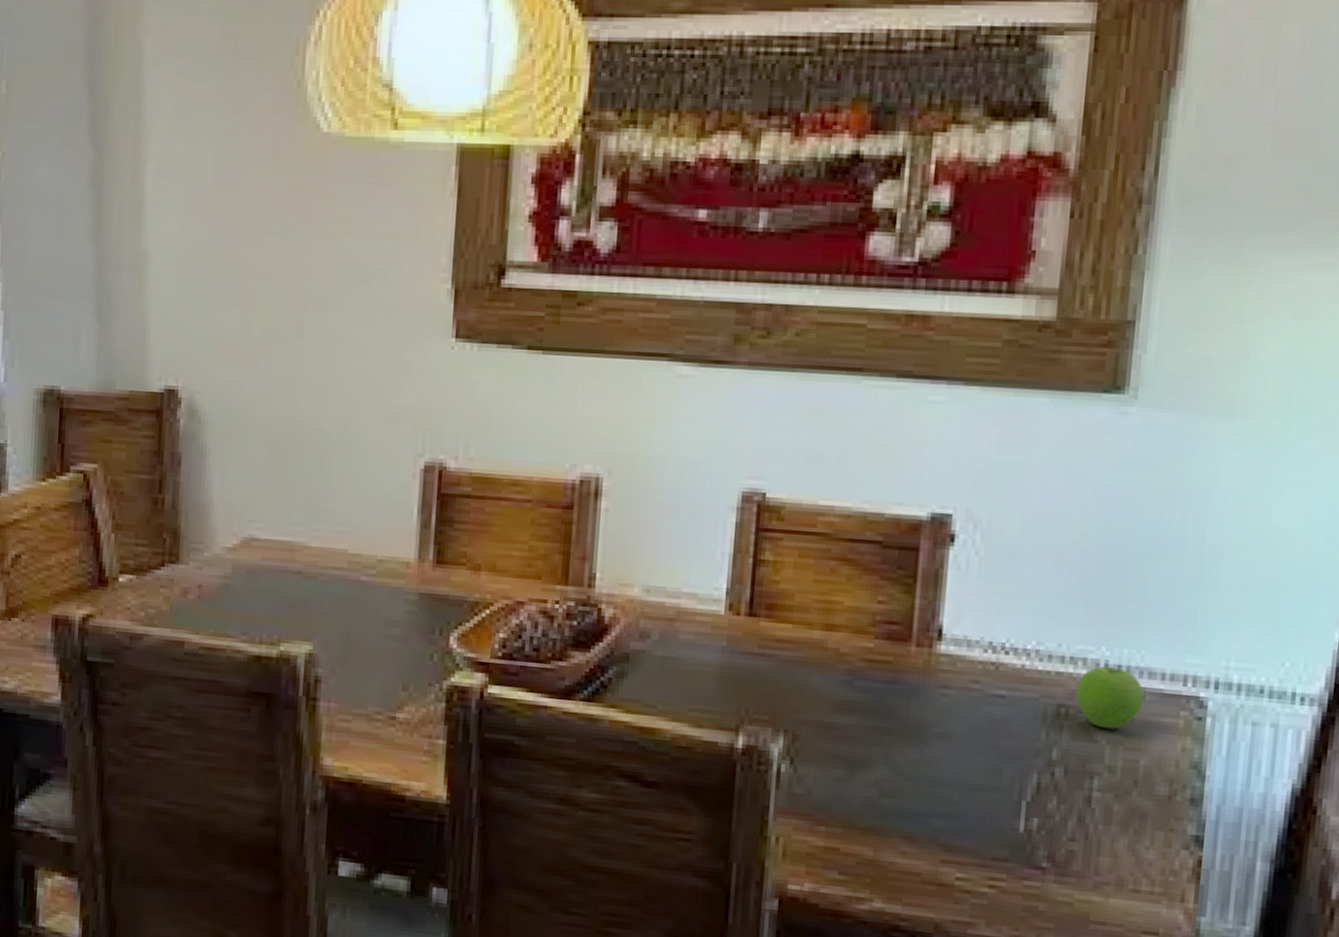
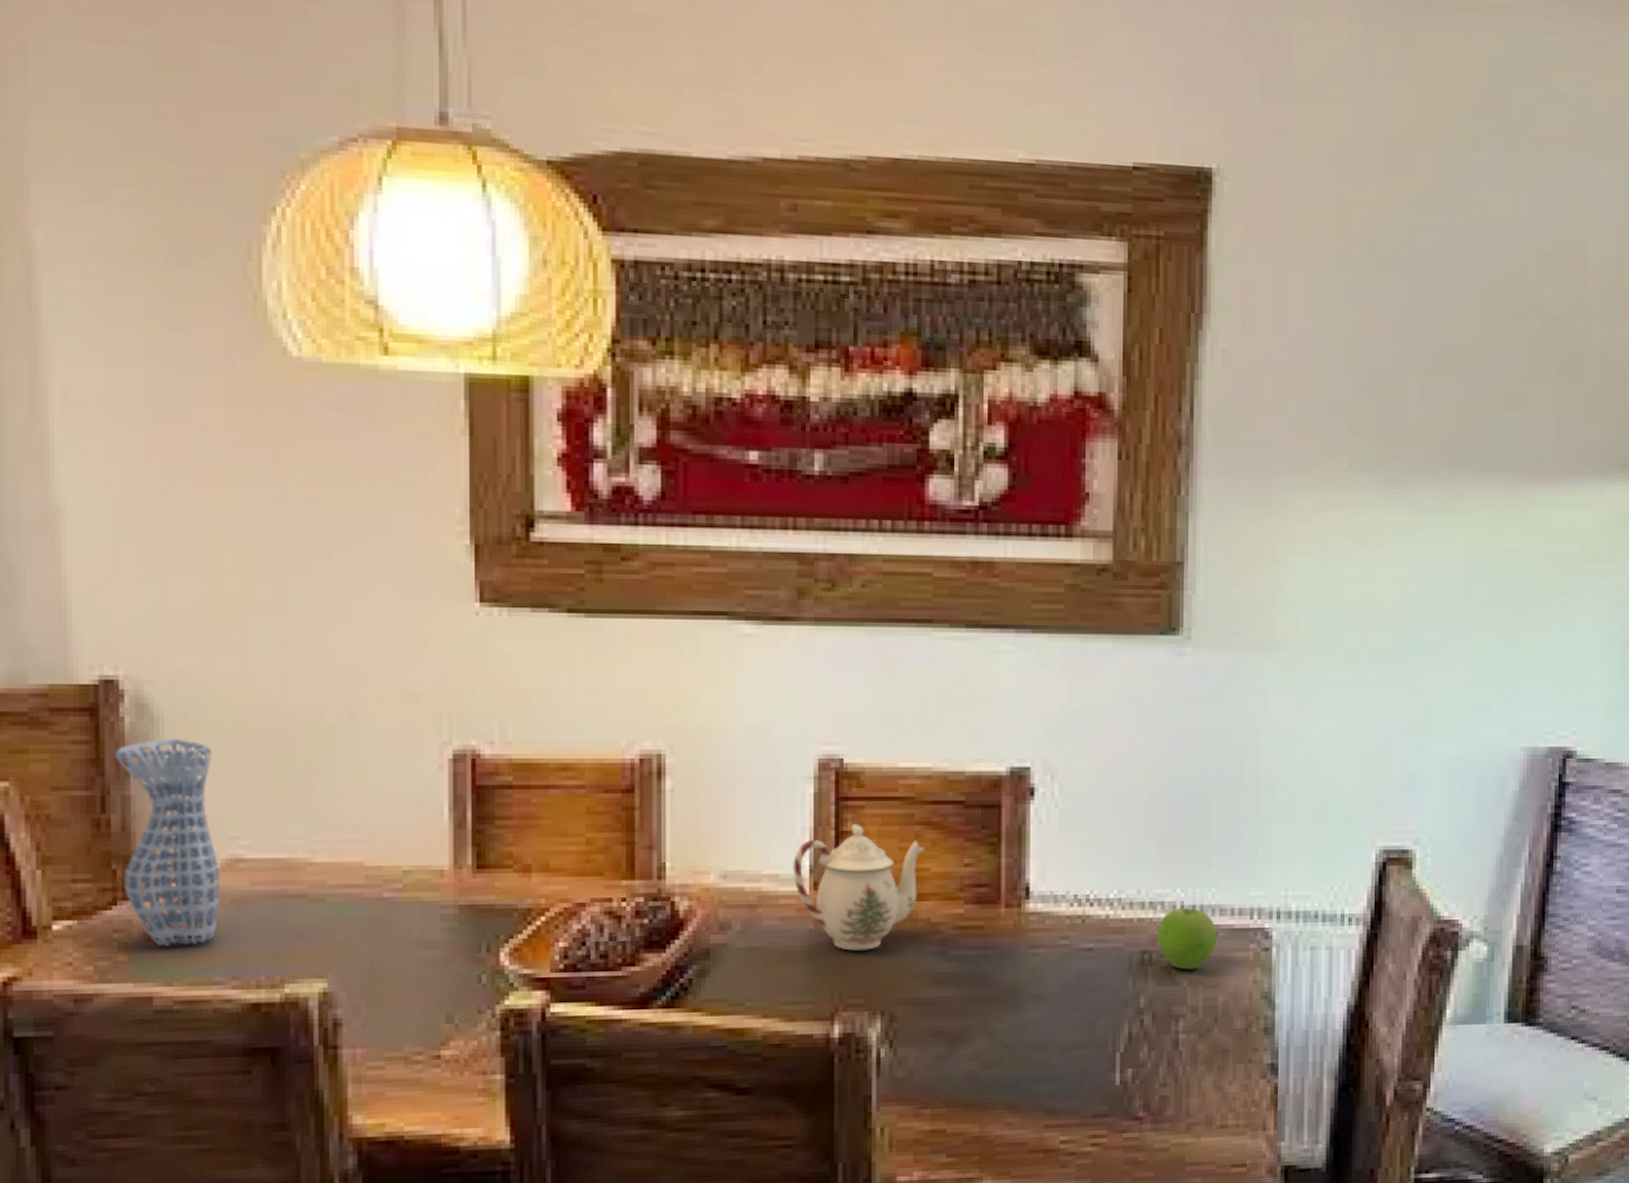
vase: none [170,438,240,603] -> present [115,738,220,946]
teapot: none [710,553,839,672] -> present [793,823,925,951]

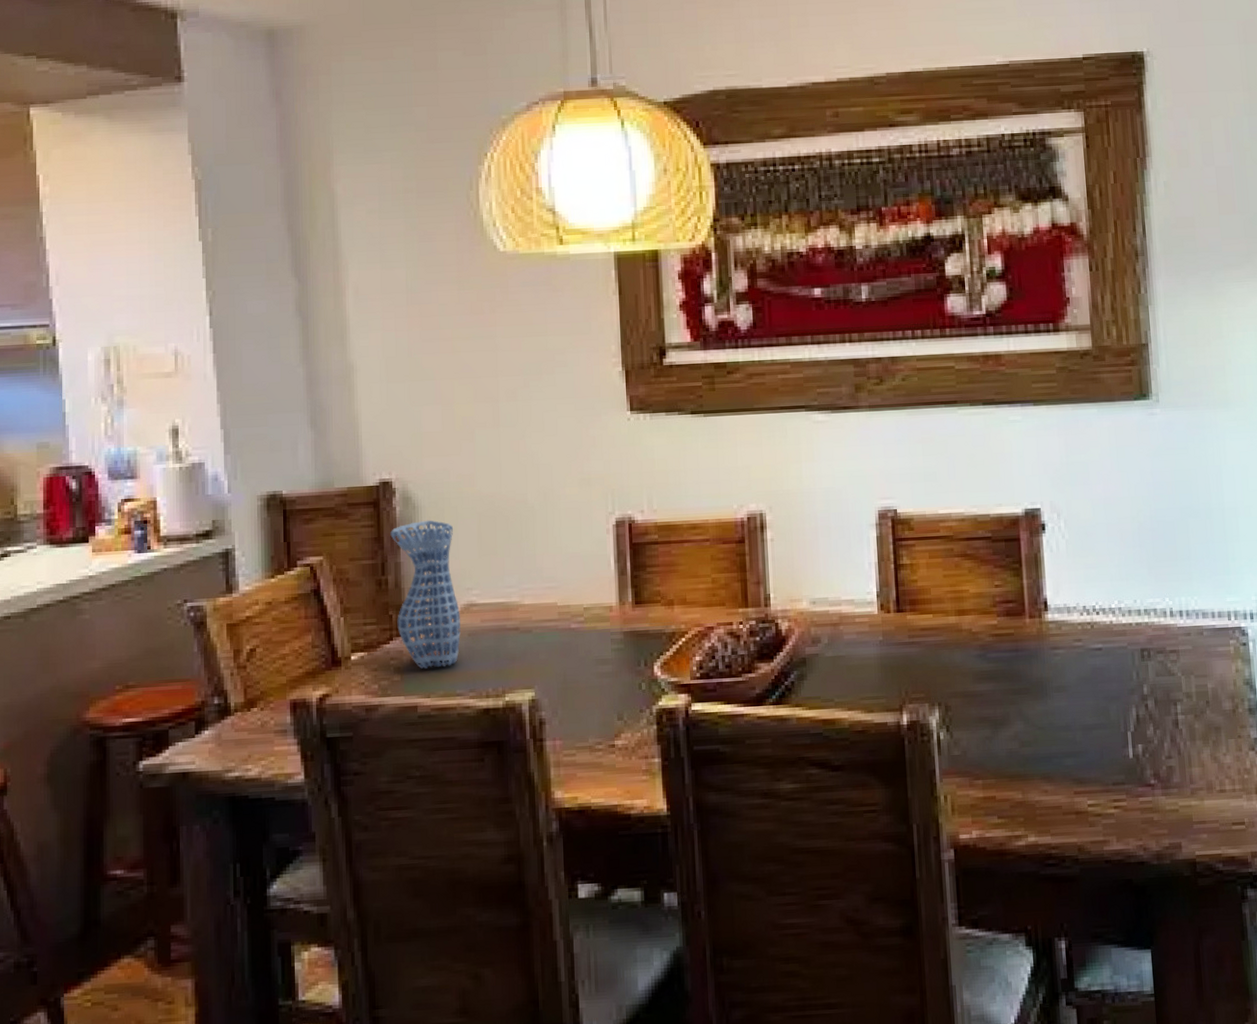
teapot: present [793,823,925,951] -> none [864,558,963,656]
fruit: present [1157,908,1218,970] -> none [1152,613,1203,663]

